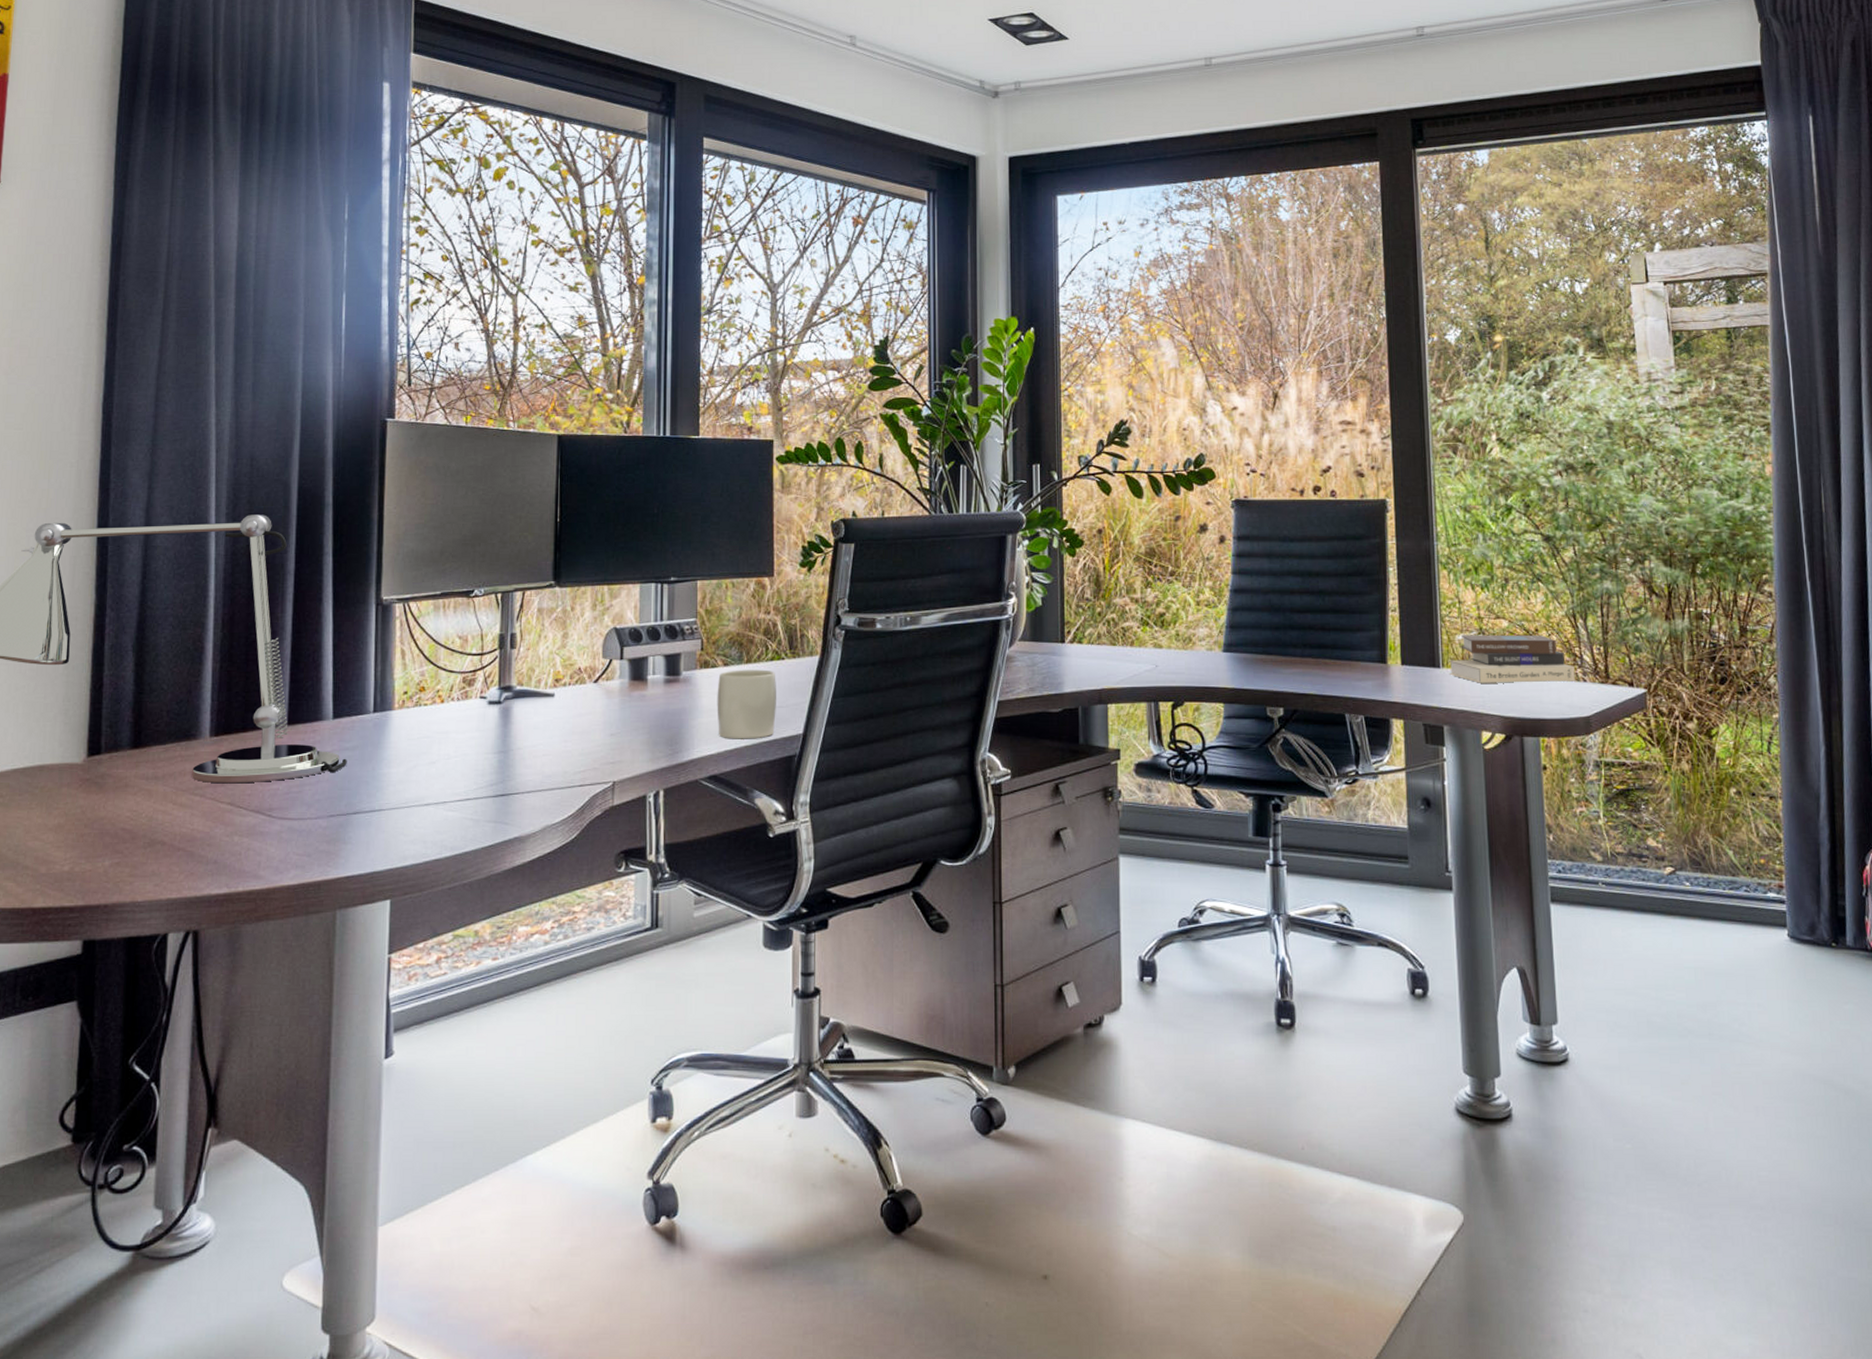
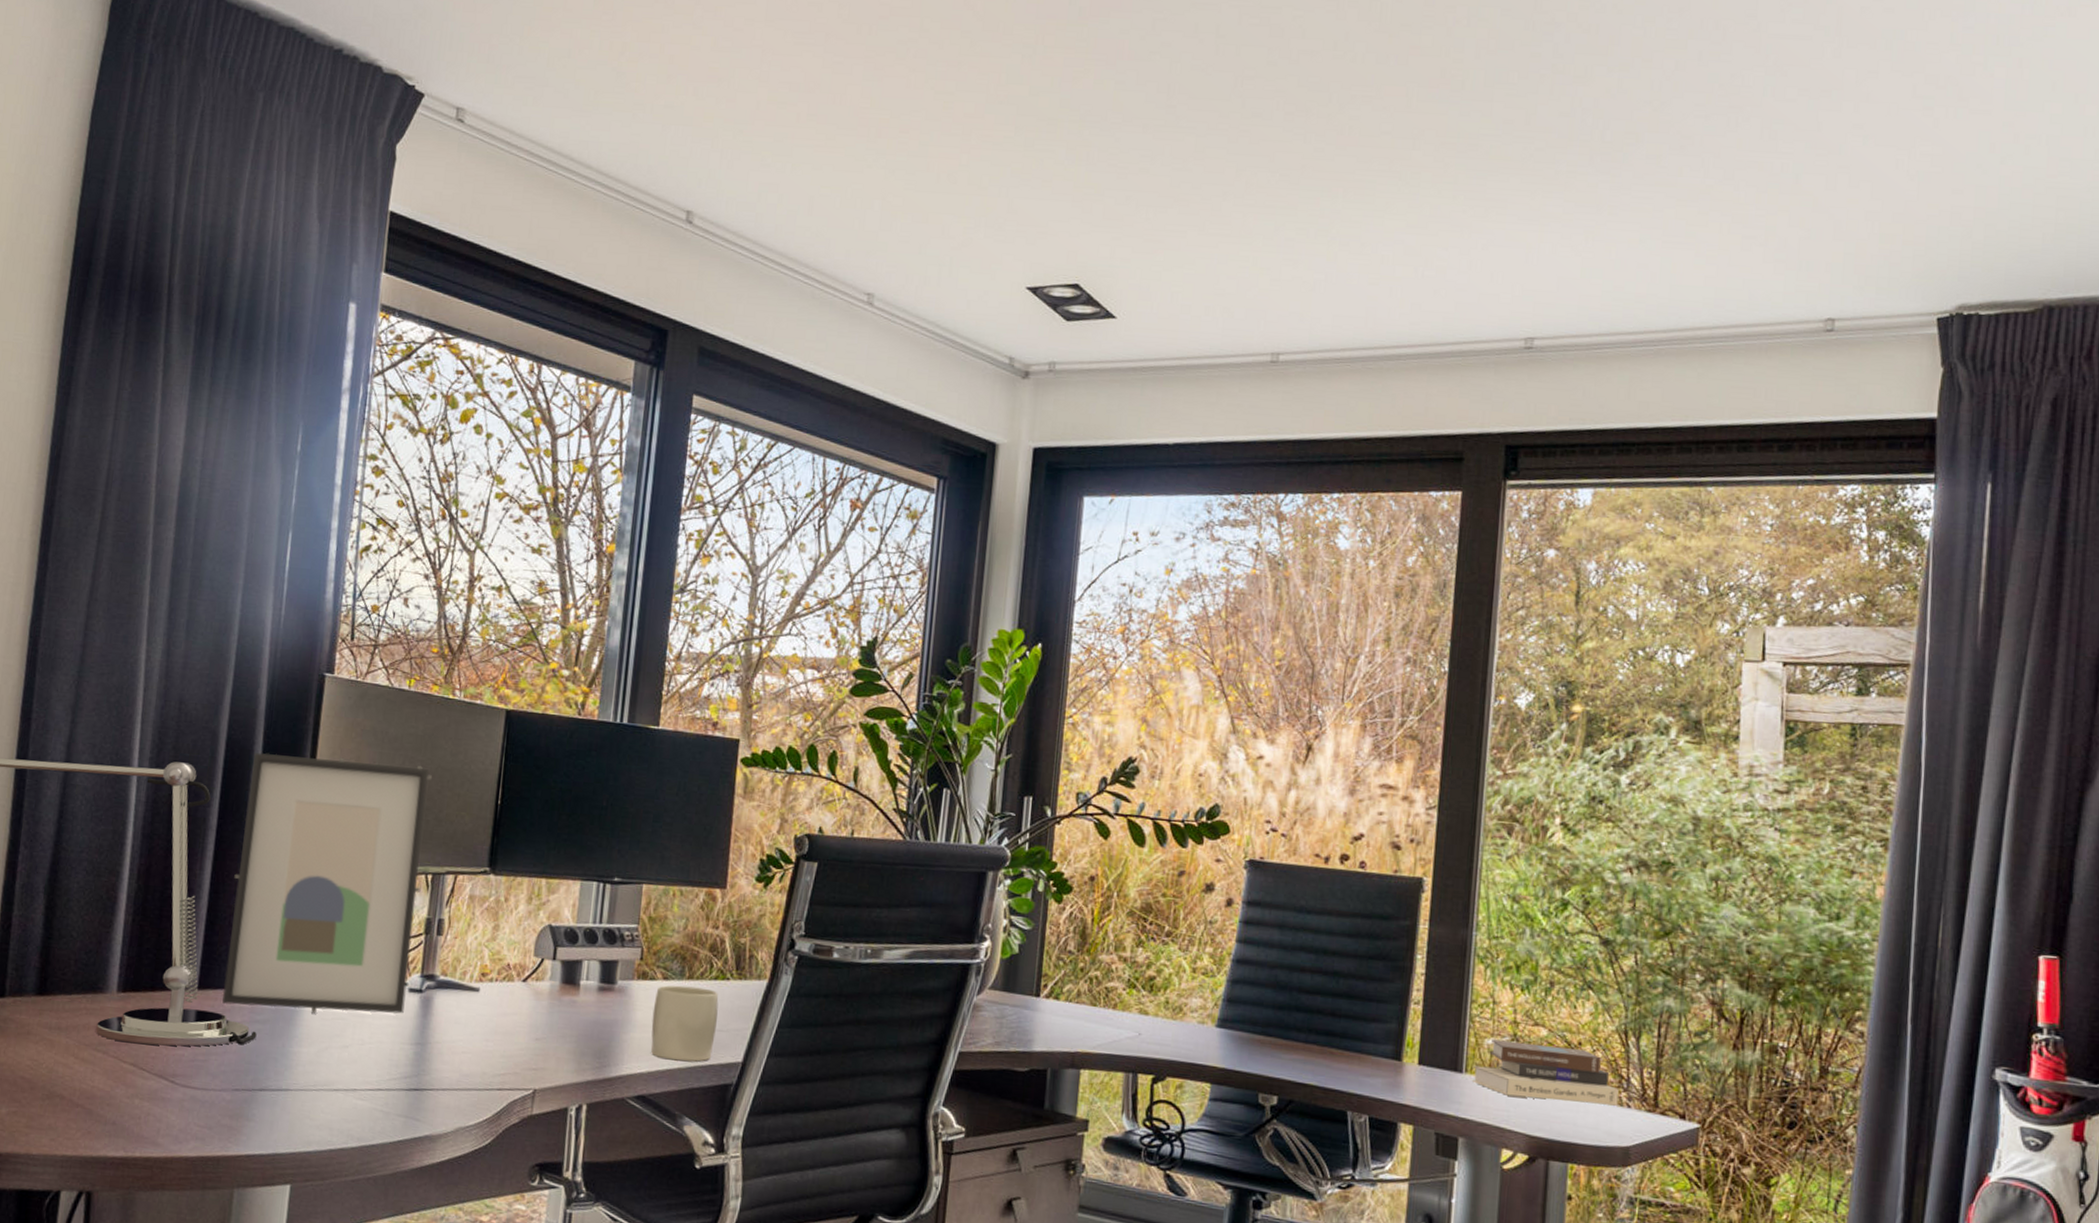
picture frame: none [311,493,495,737] -> present [222,752,433,1014]

